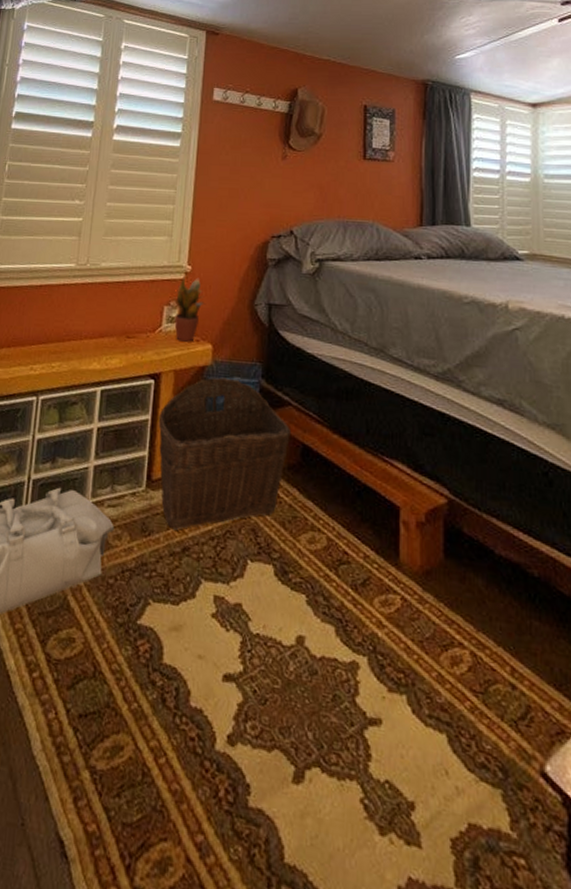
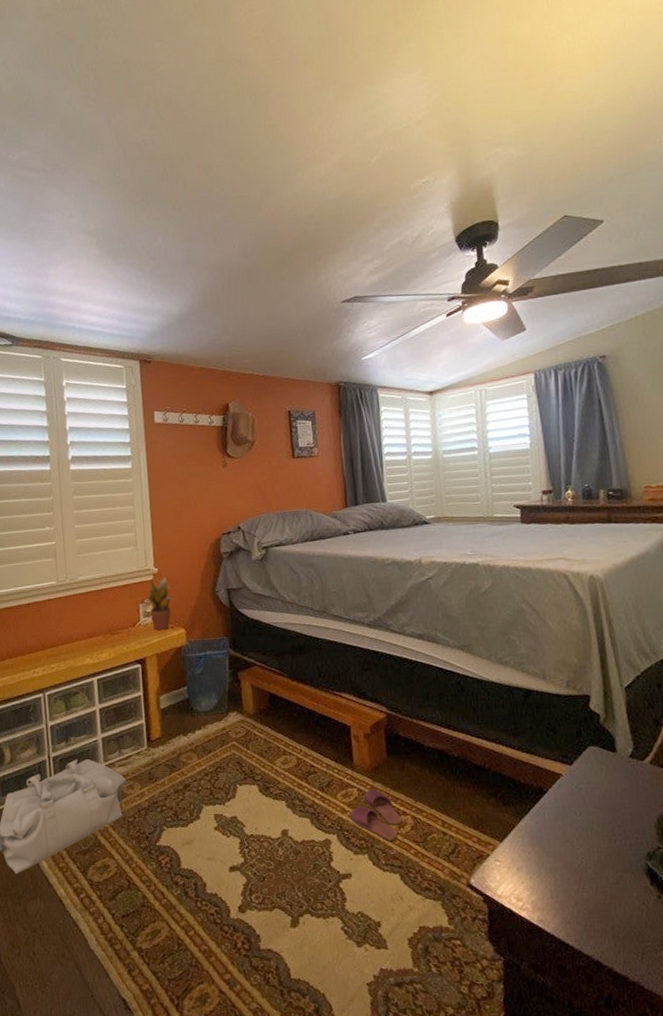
wicker basket: present [158,377,290,530] -> none [149,653,259,774]
slippers: none [387,600,458,683] -> present [349,789,403,841]

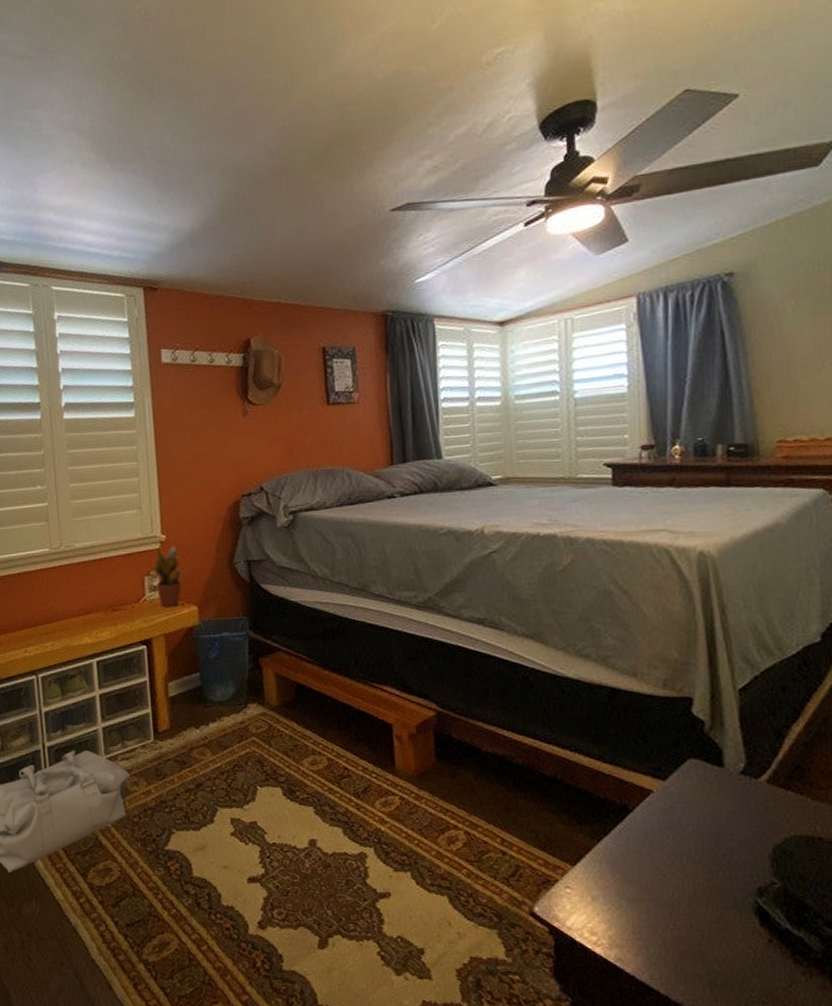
slippers: present [349,789,403,841] -> none [389,798,453,858]

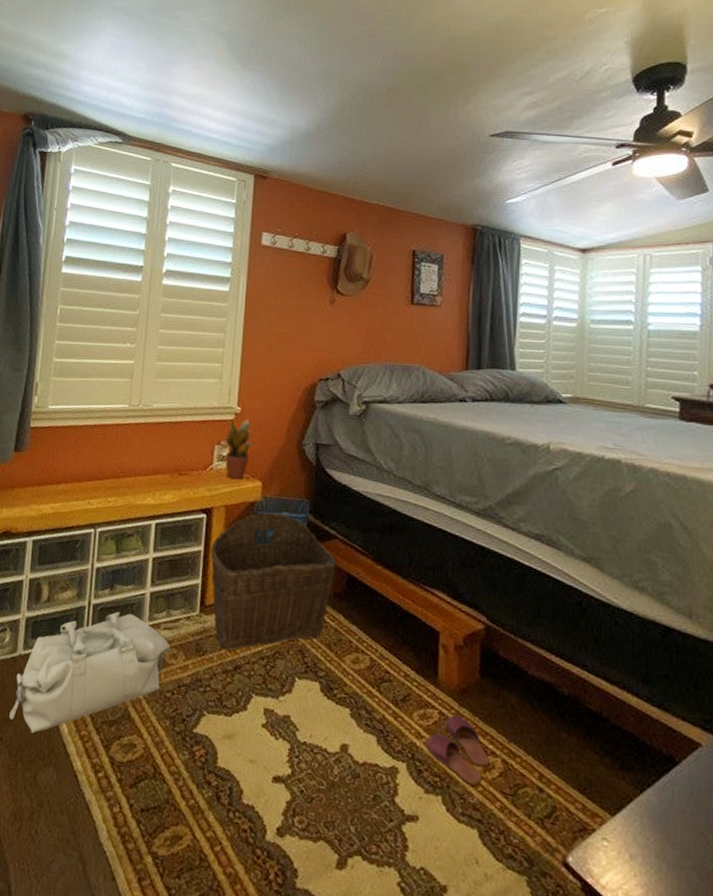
wicker basket: none [156,634,283,771] -> present [210,512,336,651]
slippers: none [389,798,453,858] -> present [425,715,490,786]

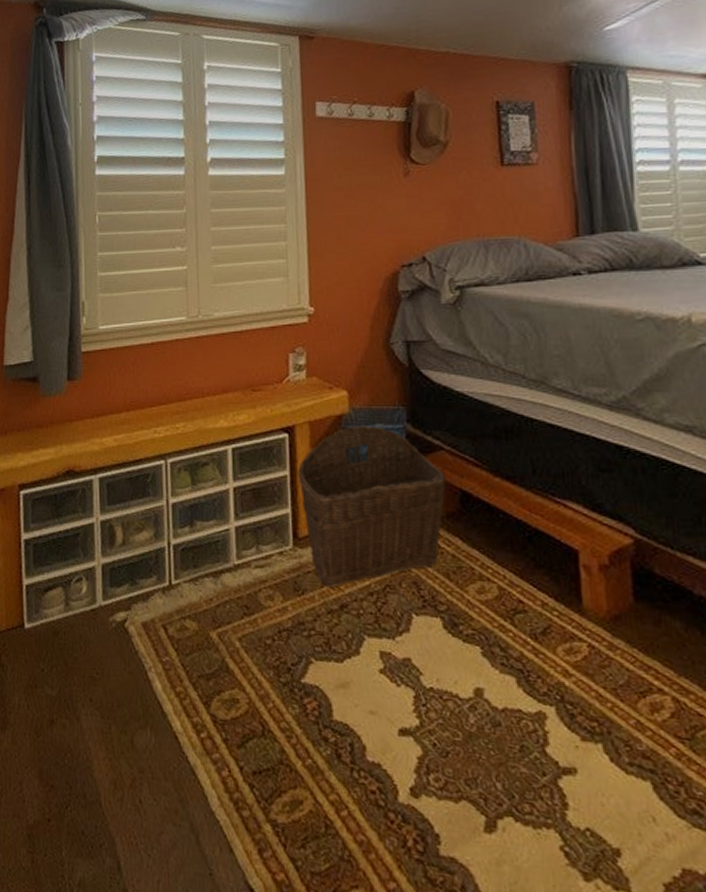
duffel bag: present [9,611,170,734] -> none [96,551,265,693]
potted plant: present [224,416,256,479] -> none [298,318,336,390]
slippers: present [425,715,490,786] -> none [575,647,658,730]

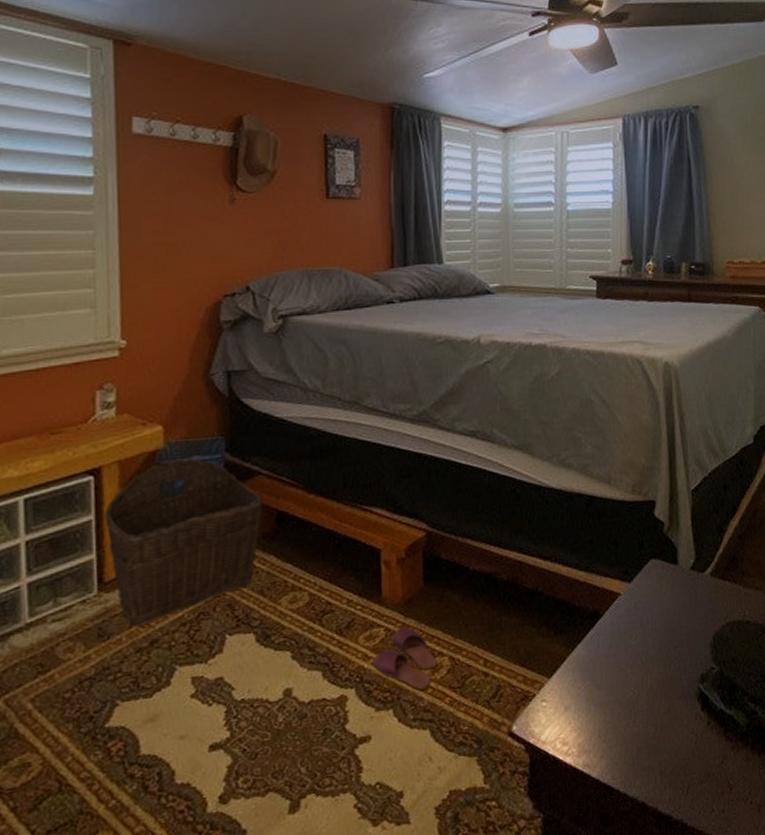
slippers: none [575,647,658,730] -> present [373,626,438,690]

